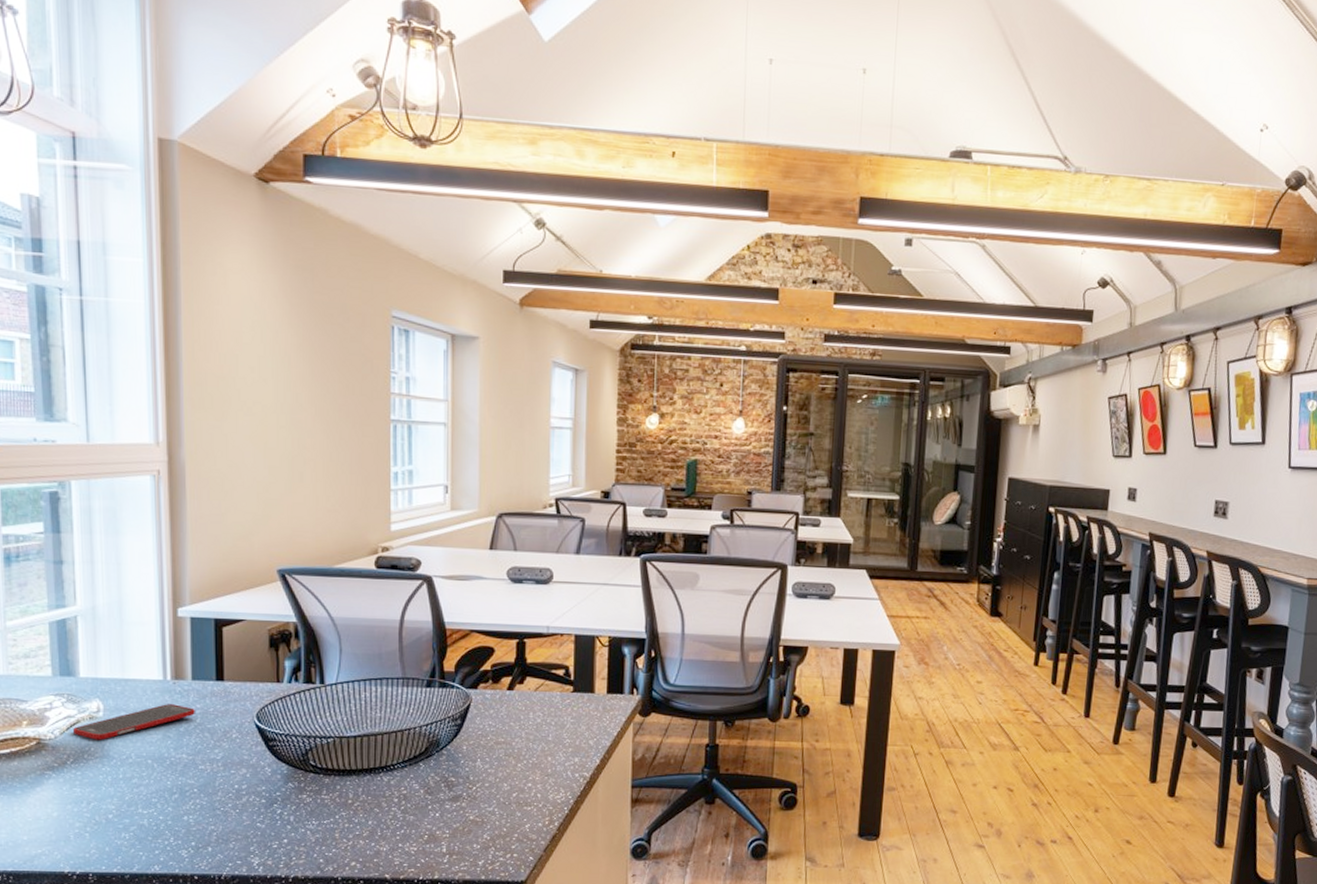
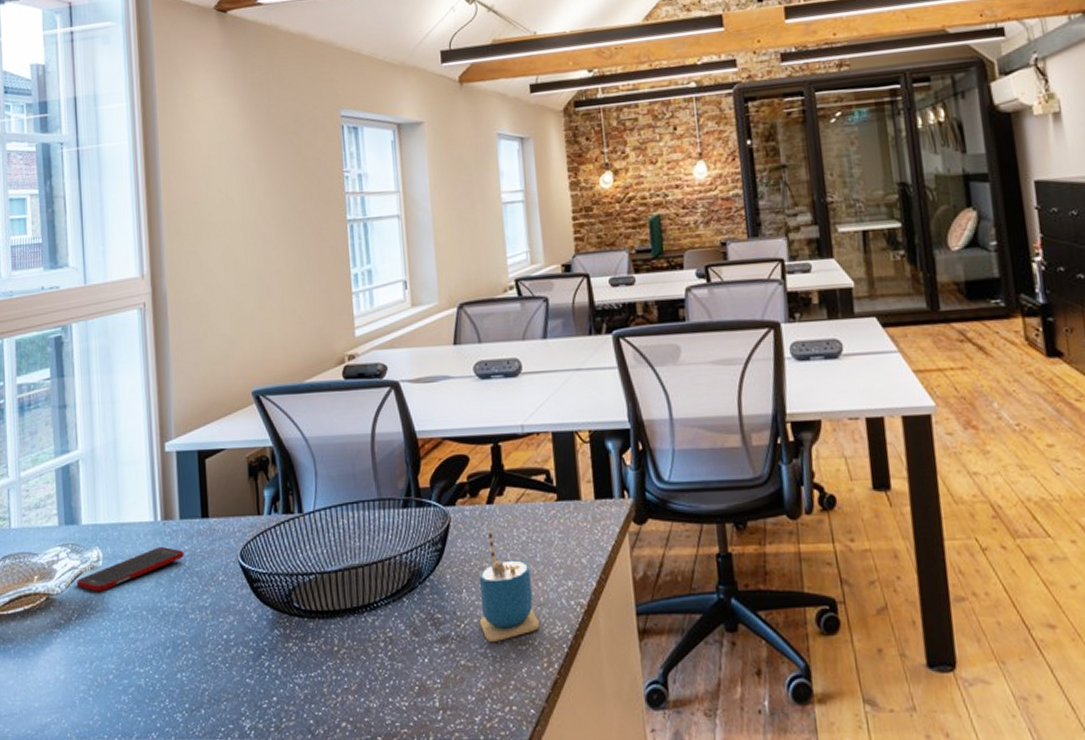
cup: none [490,711,546,802] -> present [478,529,540,641]

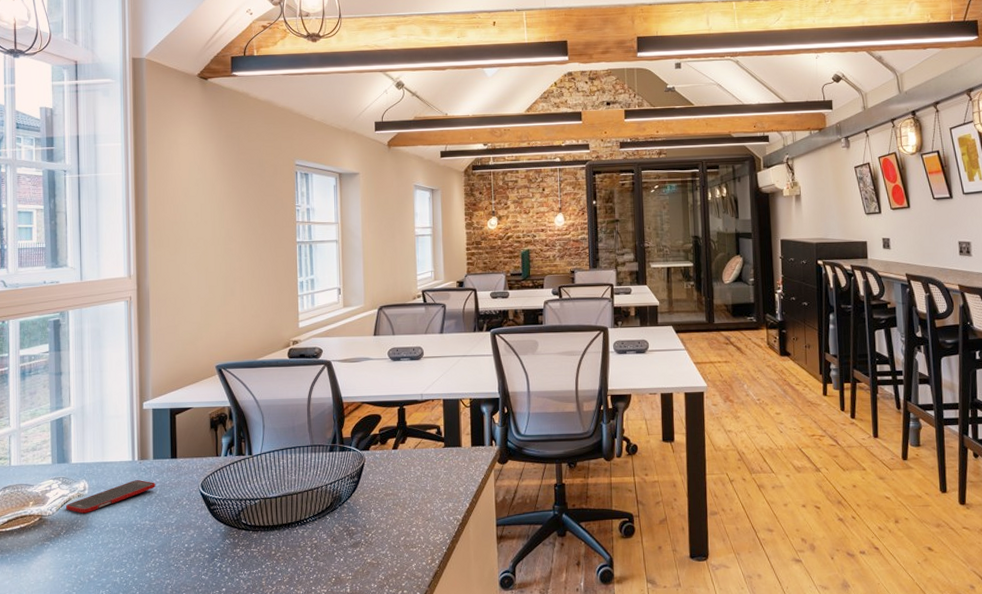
cup: present [478,529,540,641] -> none [383,467,427,546]

